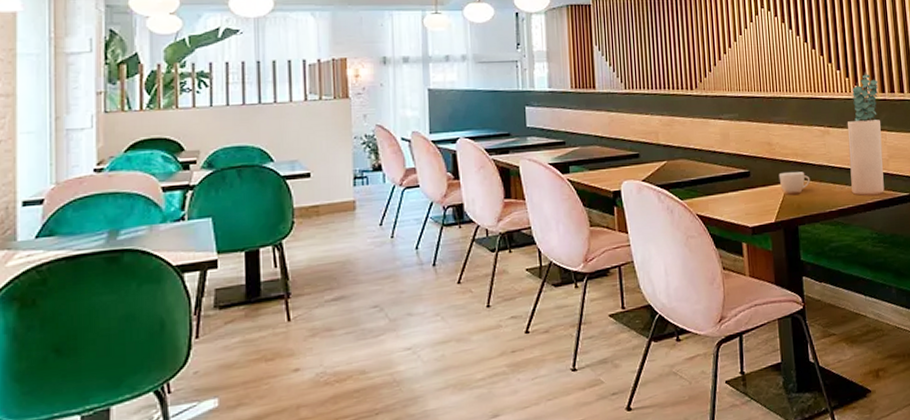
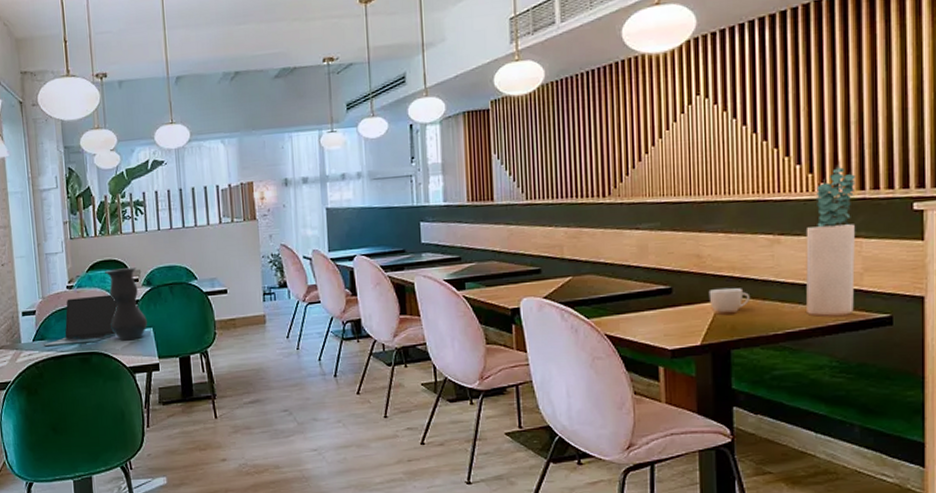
laptop: none [52,179,164,245] -> present [44,294,117,347]
vase: none [151,147,205,235] -> present [105,267,147,341]

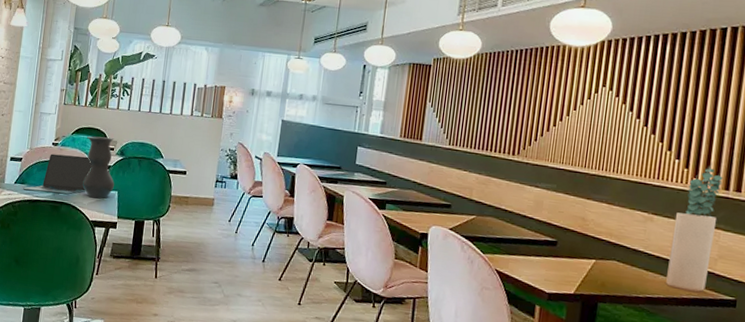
cup: present [708,288,751,316] -> none [586,249,622,274]

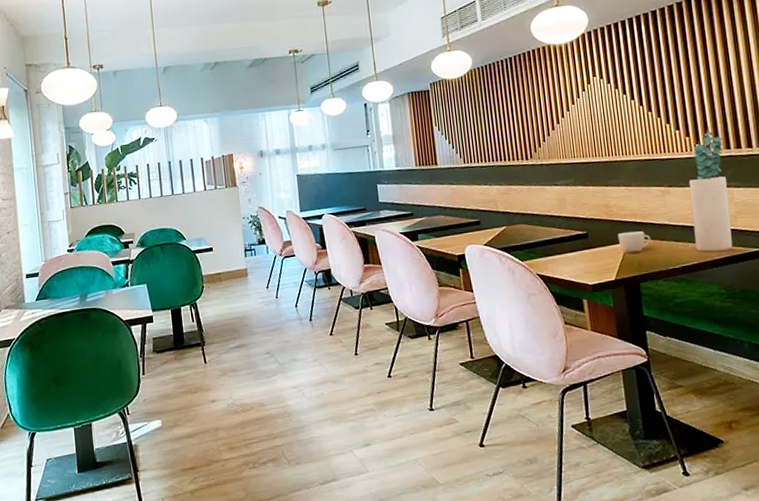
laptop: present [23,153,92,195] -> none [46,256,114,305]
vase: present [82,136,114,199] -> none [103,231,142,297]
cup: none [586,249,622,274] -> present [617,231,651,255]

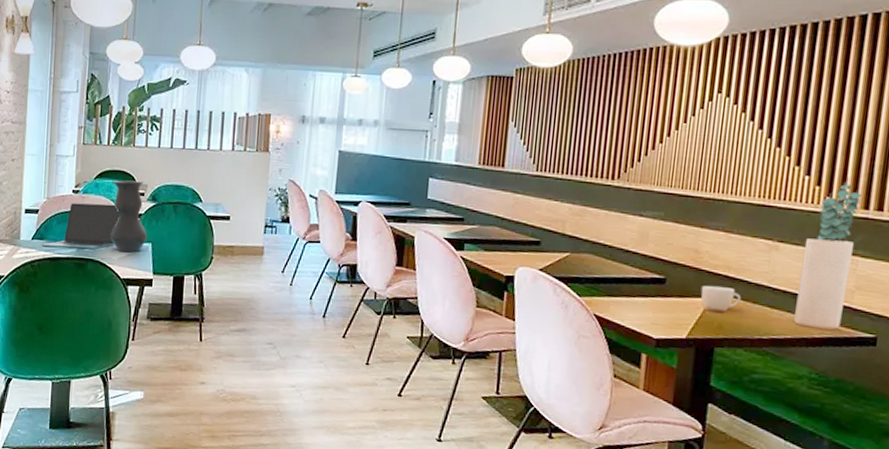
laptop: none [46,256,114,305] -> present [42,203,119,250]
vase: none [103,231,142,297] -> present [110,180,147,253]

